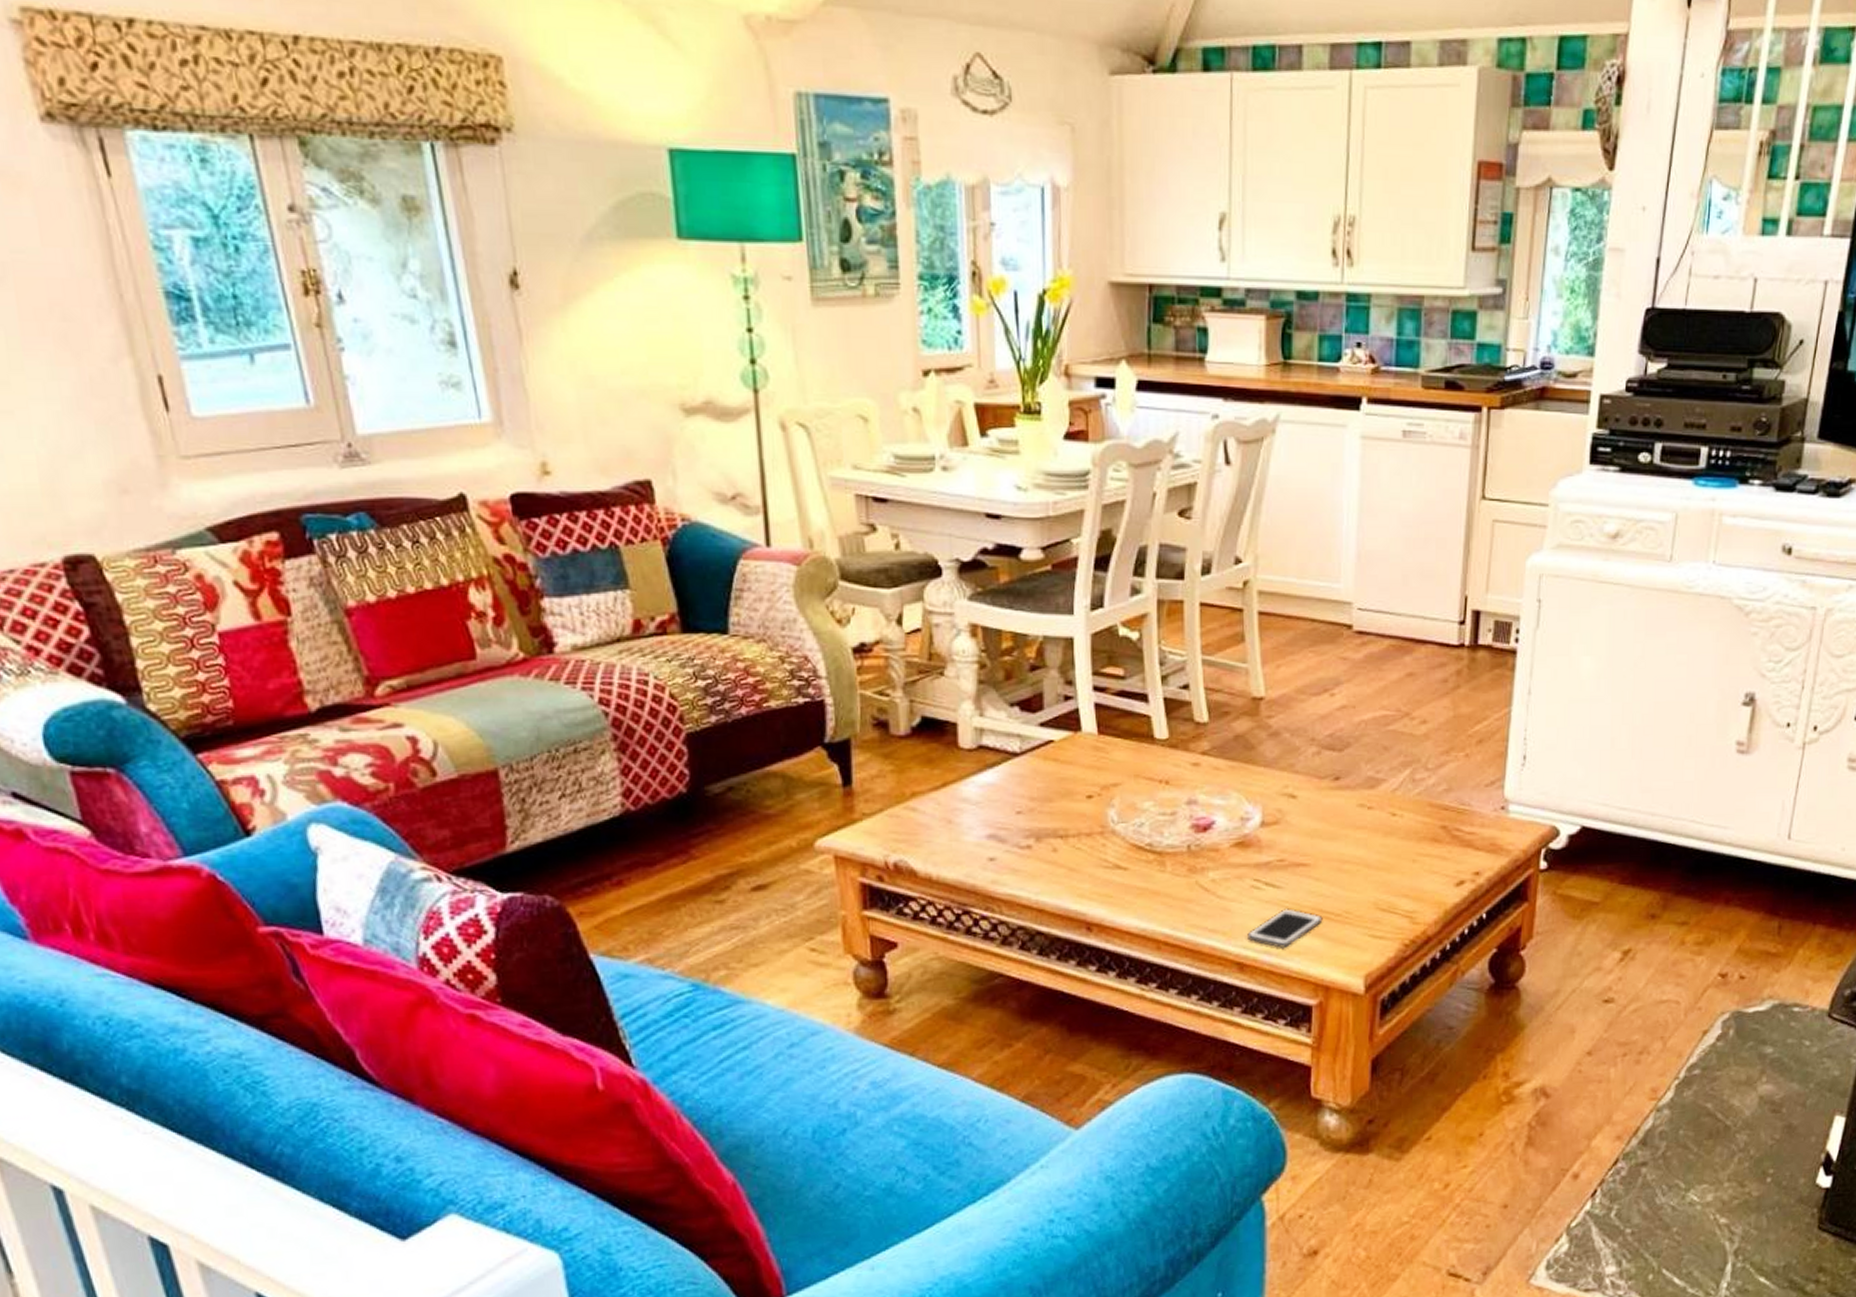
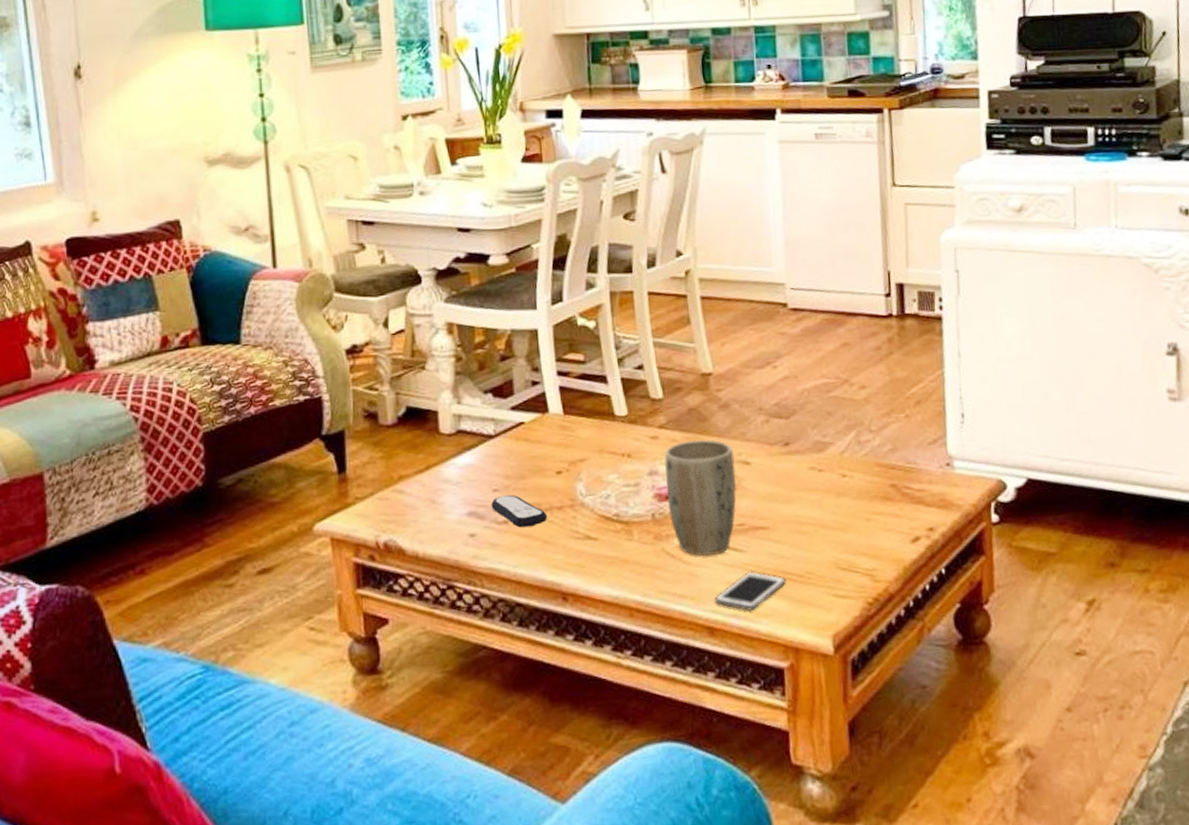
remote control: none [1013,818,1075,854] -> present [491,494,548,528]
plant pot: none [1205,769,1280,891] -> present [664,439,737,556]

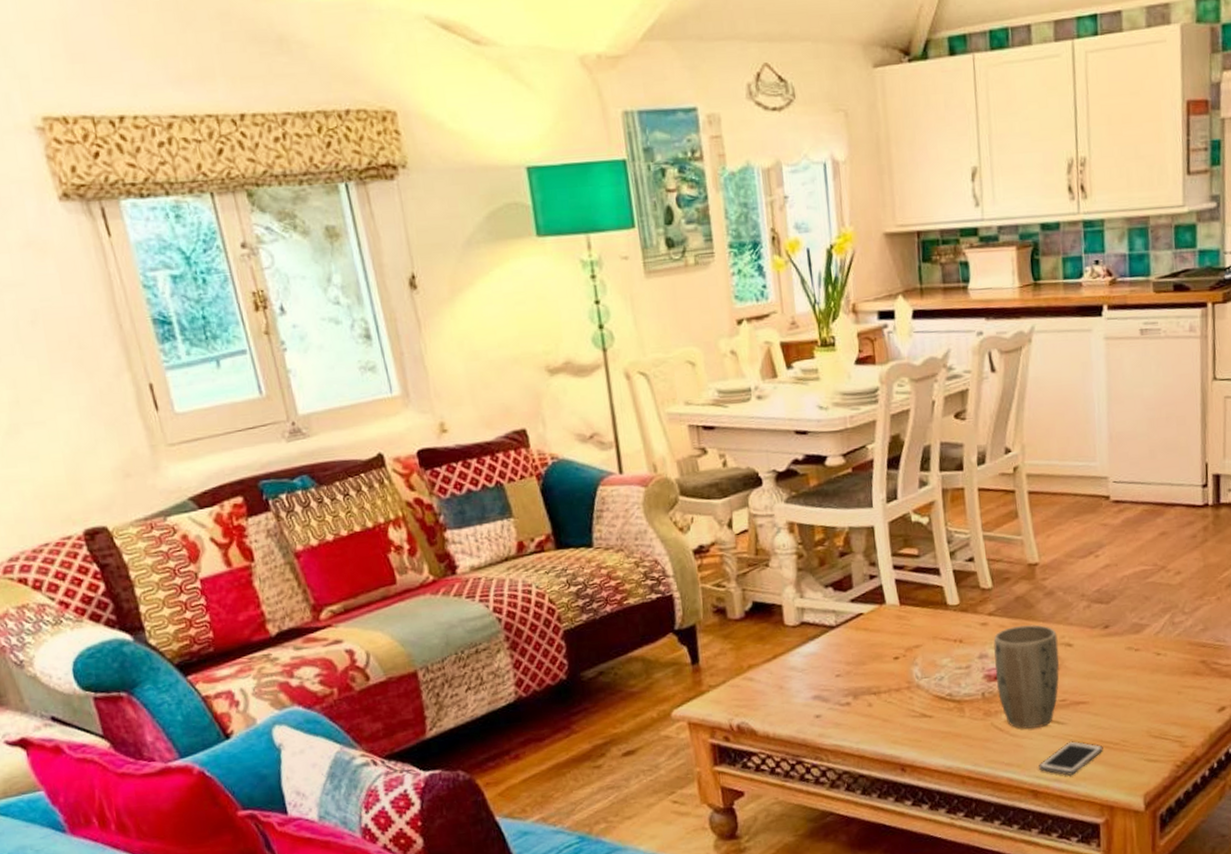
remote control: present [491,494,548,528] -> none [834,679,887,709]

